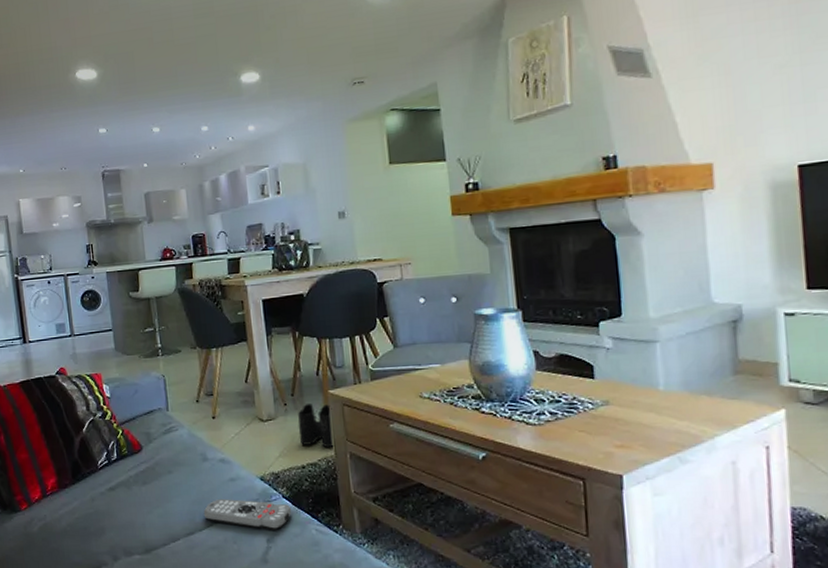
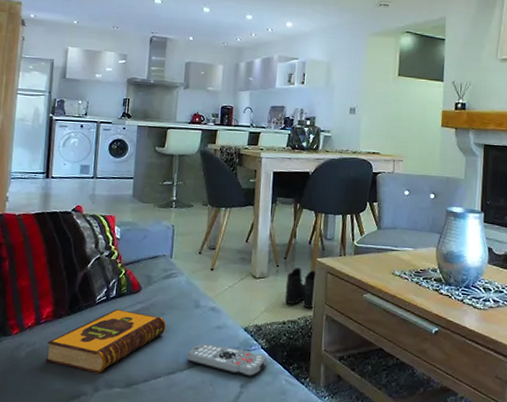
hardback book: none [57,472,176,543] -> present [45,309,167,374]

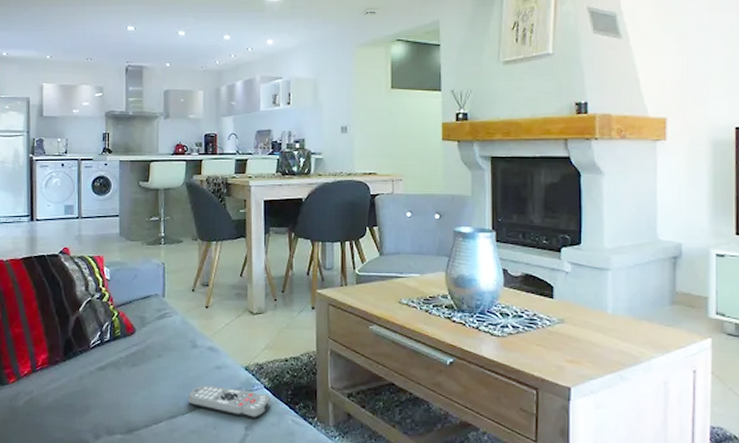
hardback book: present [45,309,167,374] -> none [44,353,164,421]
boots: present [284,268,318,309] -> none [285,301,318,344]

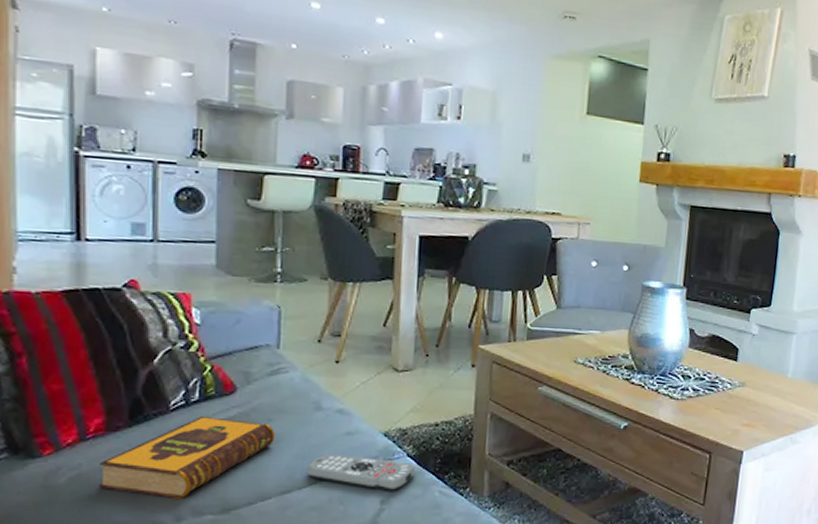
hardback book: none [44,353,164,421] -> present [99,417,276,500]

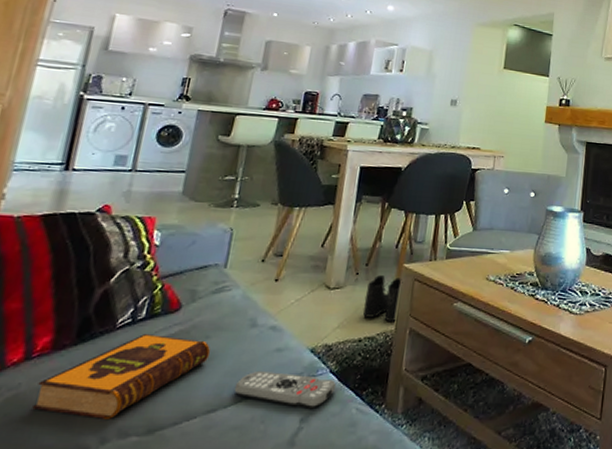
boots: none [437,357,480,407] -> present [362,275,403,322]

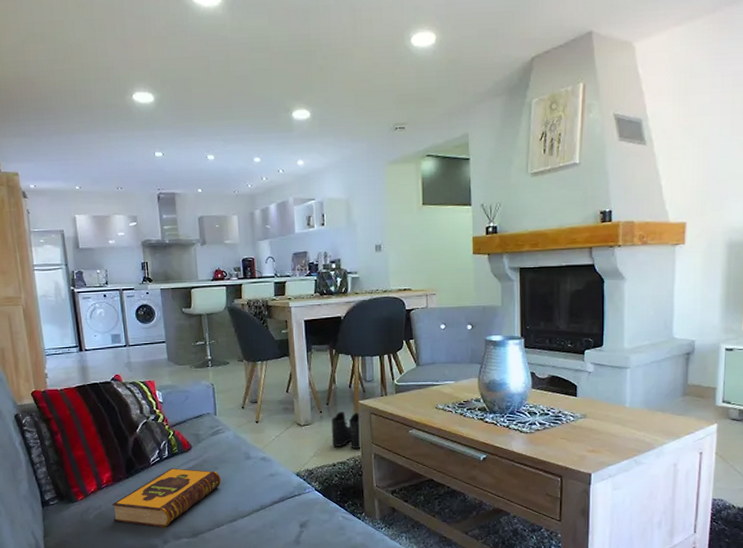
remote control: present [234,370,337,408] -> none [245,491,323,517]

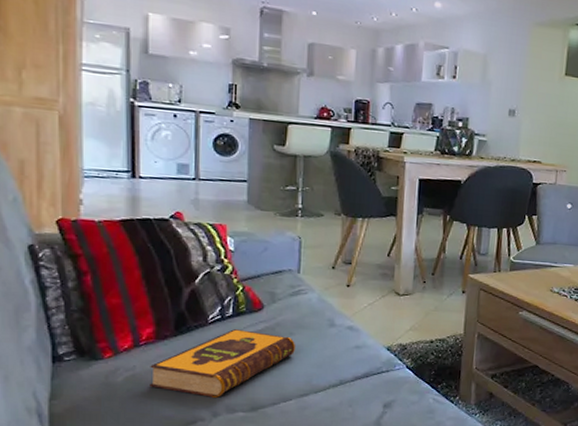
boots: present [331,412,363,450] -> none [432,284,469,327]

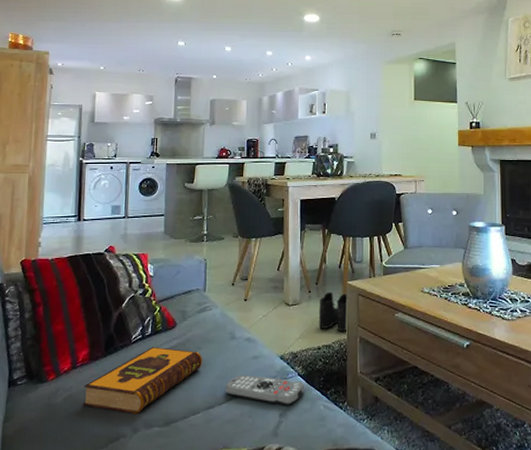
remote control: none [321,363,414,397] -> present [225,374,305,405]
boots: none [432,284,469,327] -> present [318,292,349,332]

